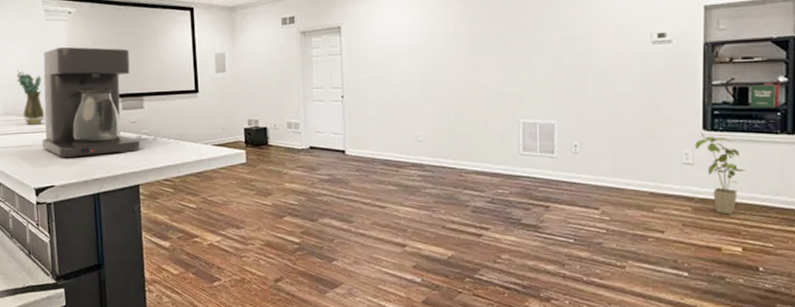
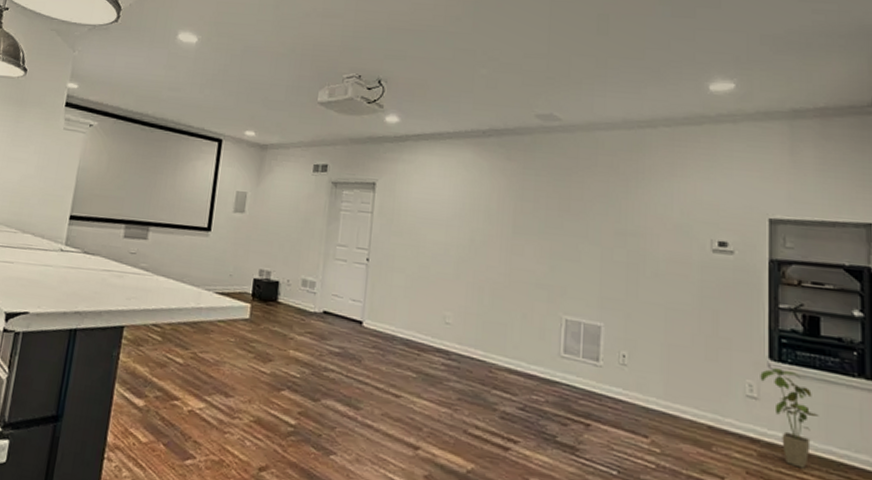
vase: present [16,70,45,125] -> none [13,177,44,240]
coffee maker: present [42,46,141,158] -> none [26,159,146,287]
books: present [750,82,780,108] -> none [821,312,856,346]

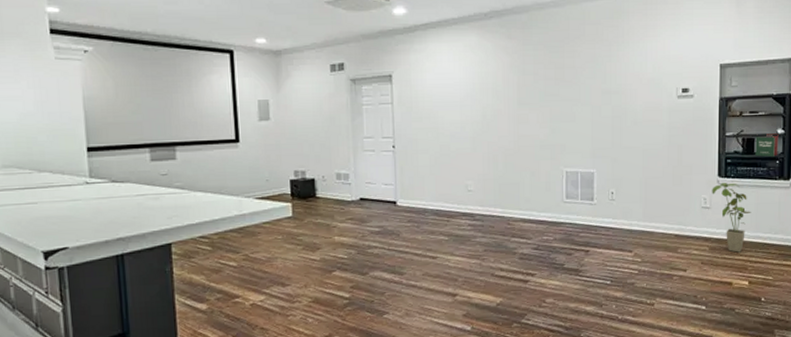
books: none [821,312,856,346] -> present [755,133,779,157]

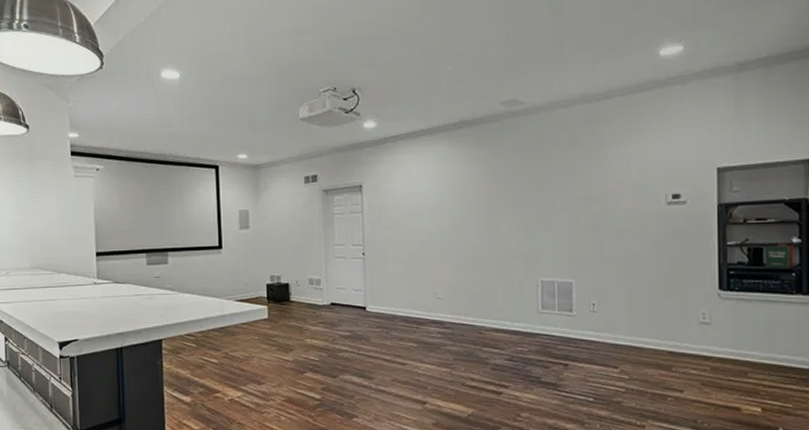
house plant: present [712,183,752,253] -> none [711,296,763,375]

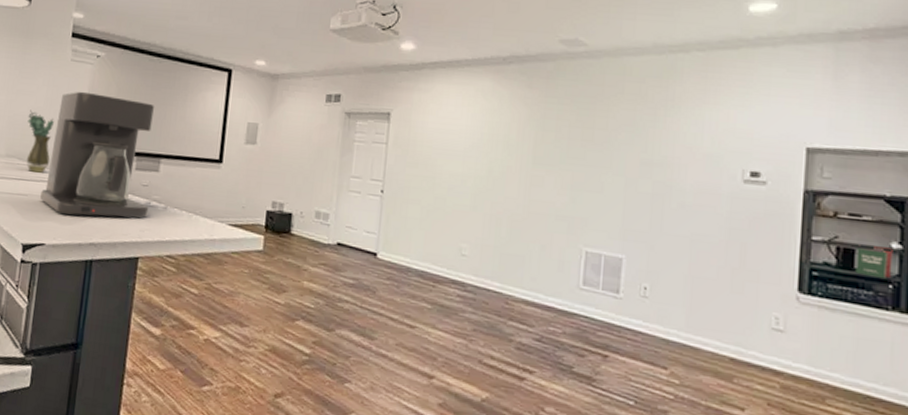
vase: none [44,225,71,279] -> present [26,110,54,173]
coffee maker: none [67,202,164,312] -> present [40,91,155,219]

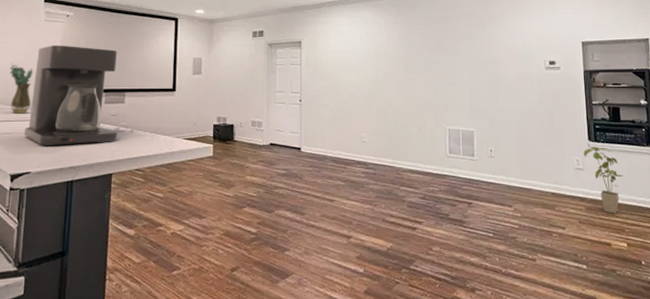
house plant: none [787,301,848,401] -> present [583,147,624,214]
books: present [855,244,893,279] -> none [620,104,644,125]

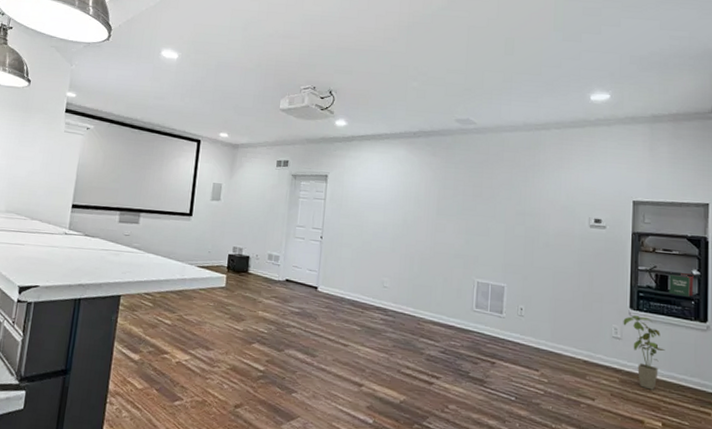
vase: present [9,63,33,114] -> none [23,173,49,226]
coffee maker: present [24,44,118,146] -> none [36,157,136,263]
books: none [620,104,644,125] -> present [669,272,694,297]

